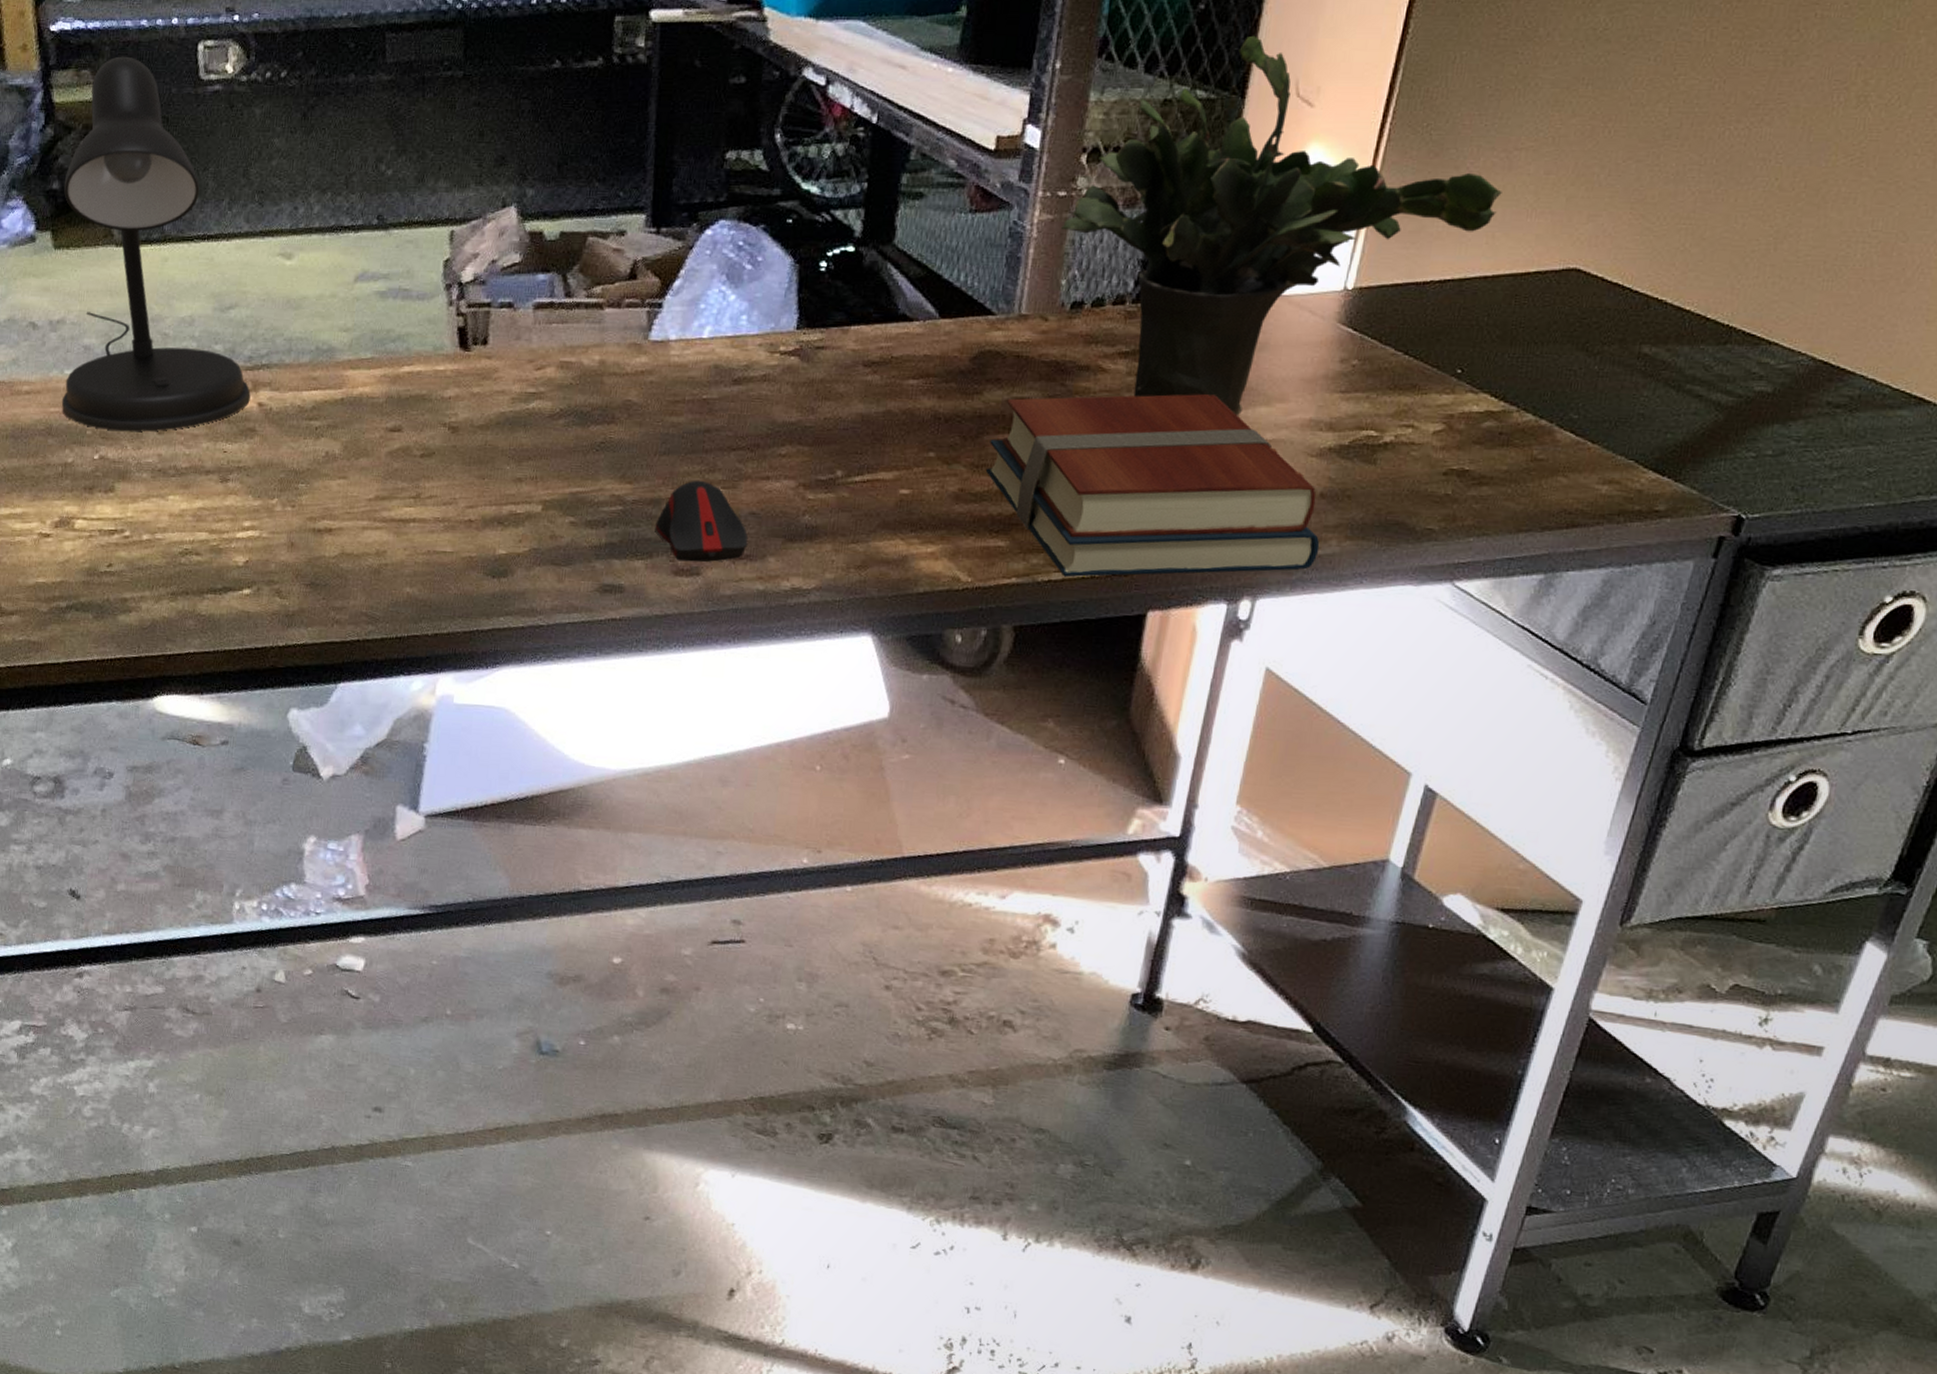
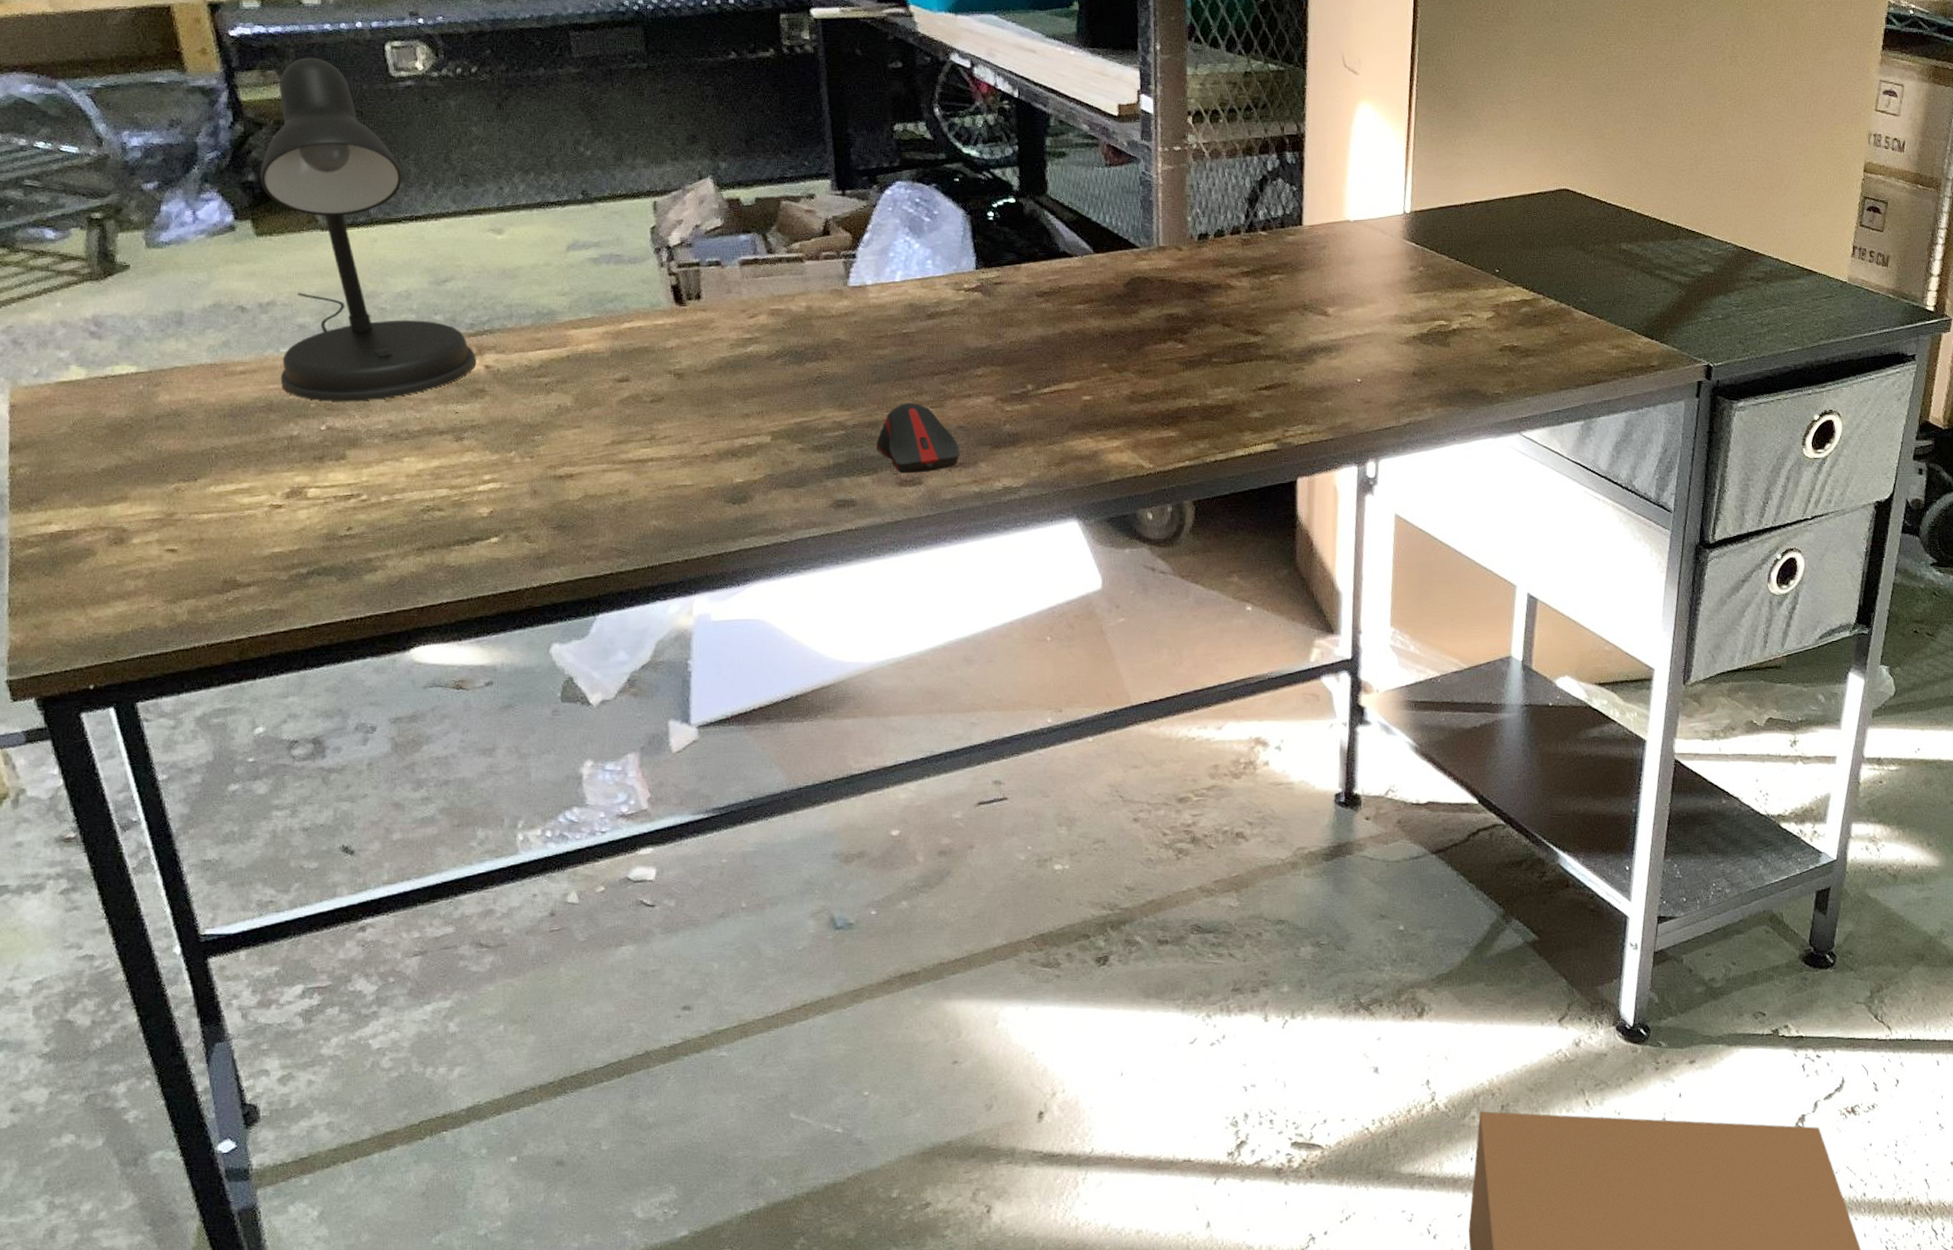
books: present [985,394,1320,578] -> none [1150,301,1419,457]
potted plant: present [1061,35,1502,415] -> none [1181,21,1505,316]

